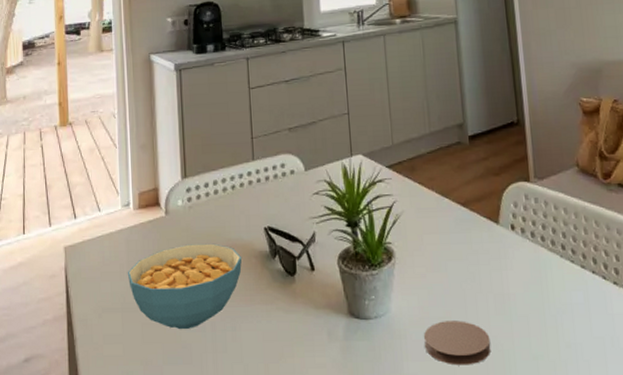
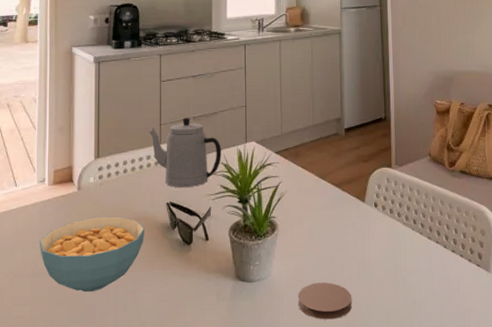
teapot: none [240,128,324,211] -> present [149,117,221,188]

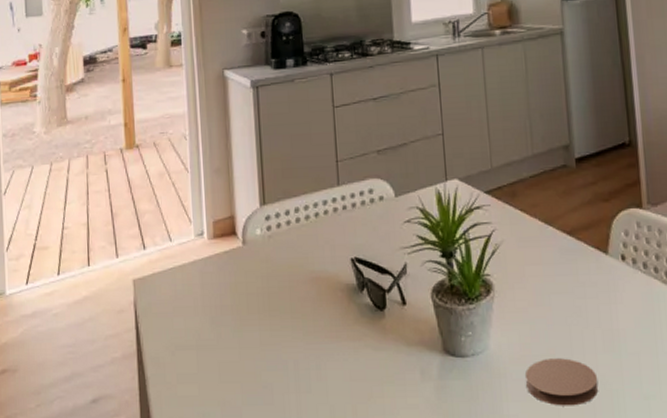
cereal bowl: present [39,216,146,292] -> none [201,275,327,367]
teapot: present [149,117,221,188] -> none [323,150,416,240]

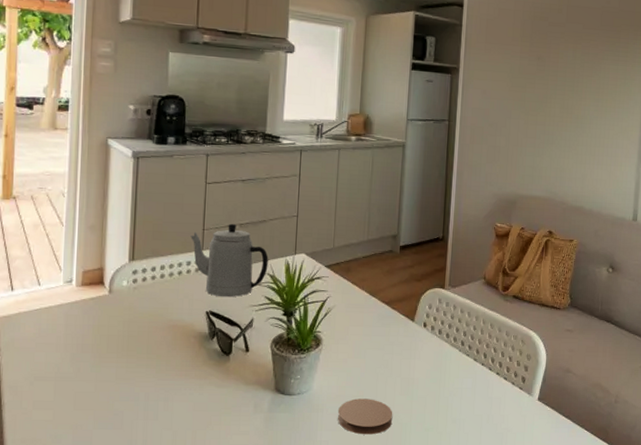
teapot: none [323,150,416,240] -> present [190,223,268,298]

